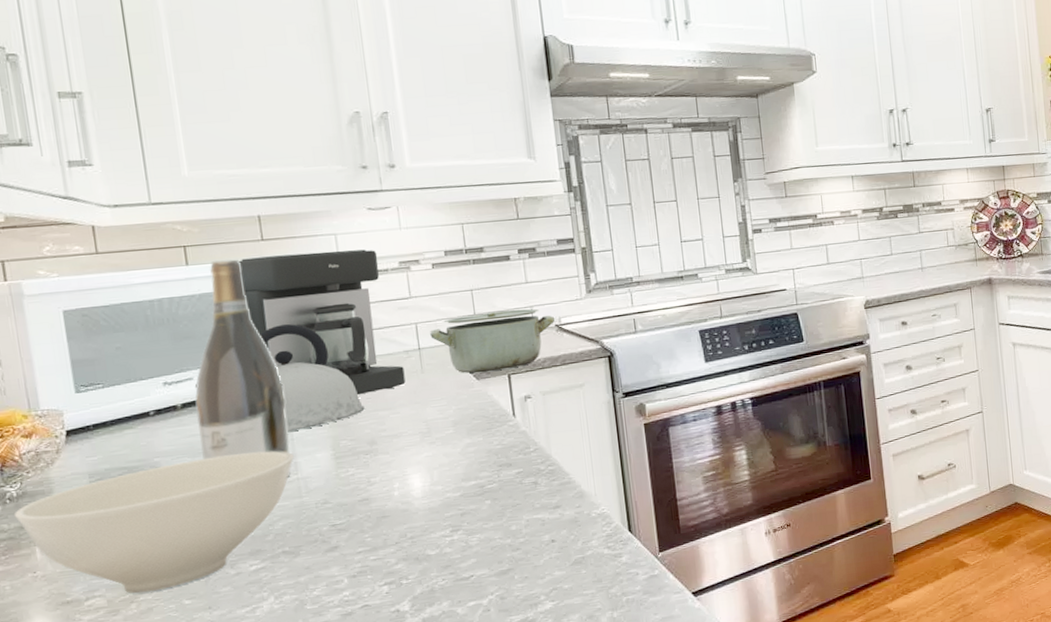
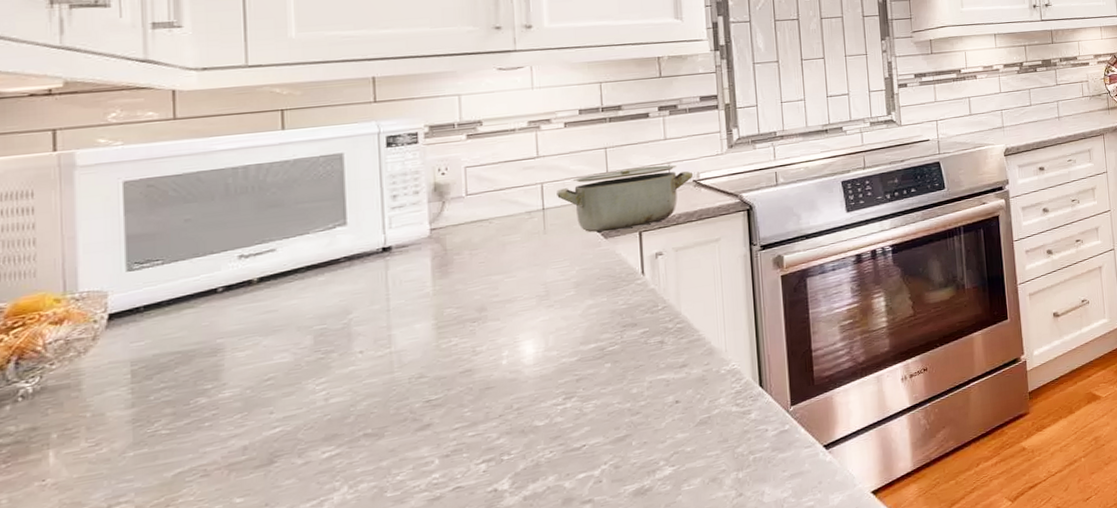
bowl: present [13,450,294,594] -> none [25,323,388,496]
kettle: present [194,324,365,433] -> none [276,187,476,303]
wine bottle: present [195,259,291,476] -> none [274,122,385,351]
coffee maker: present [238,249,406,395] -> none [345,109,525,260]

